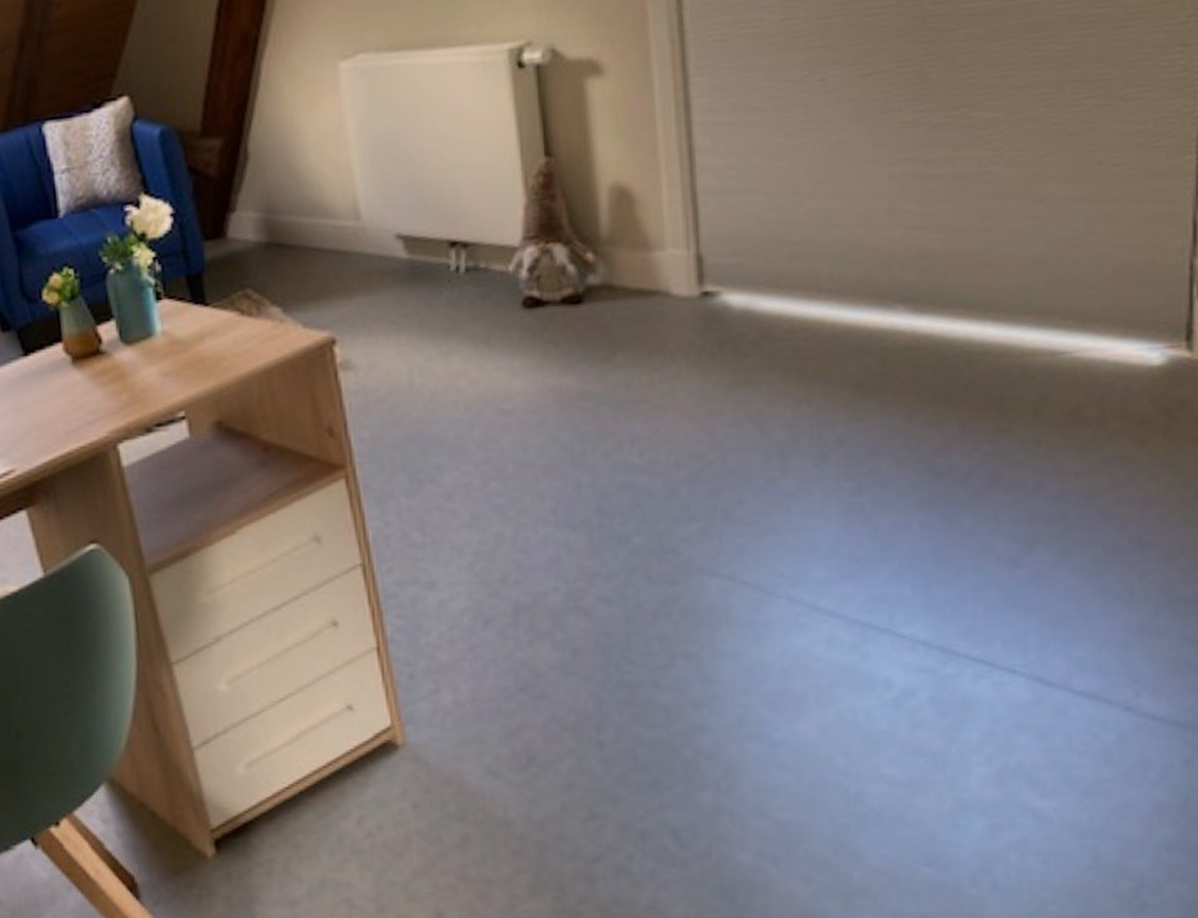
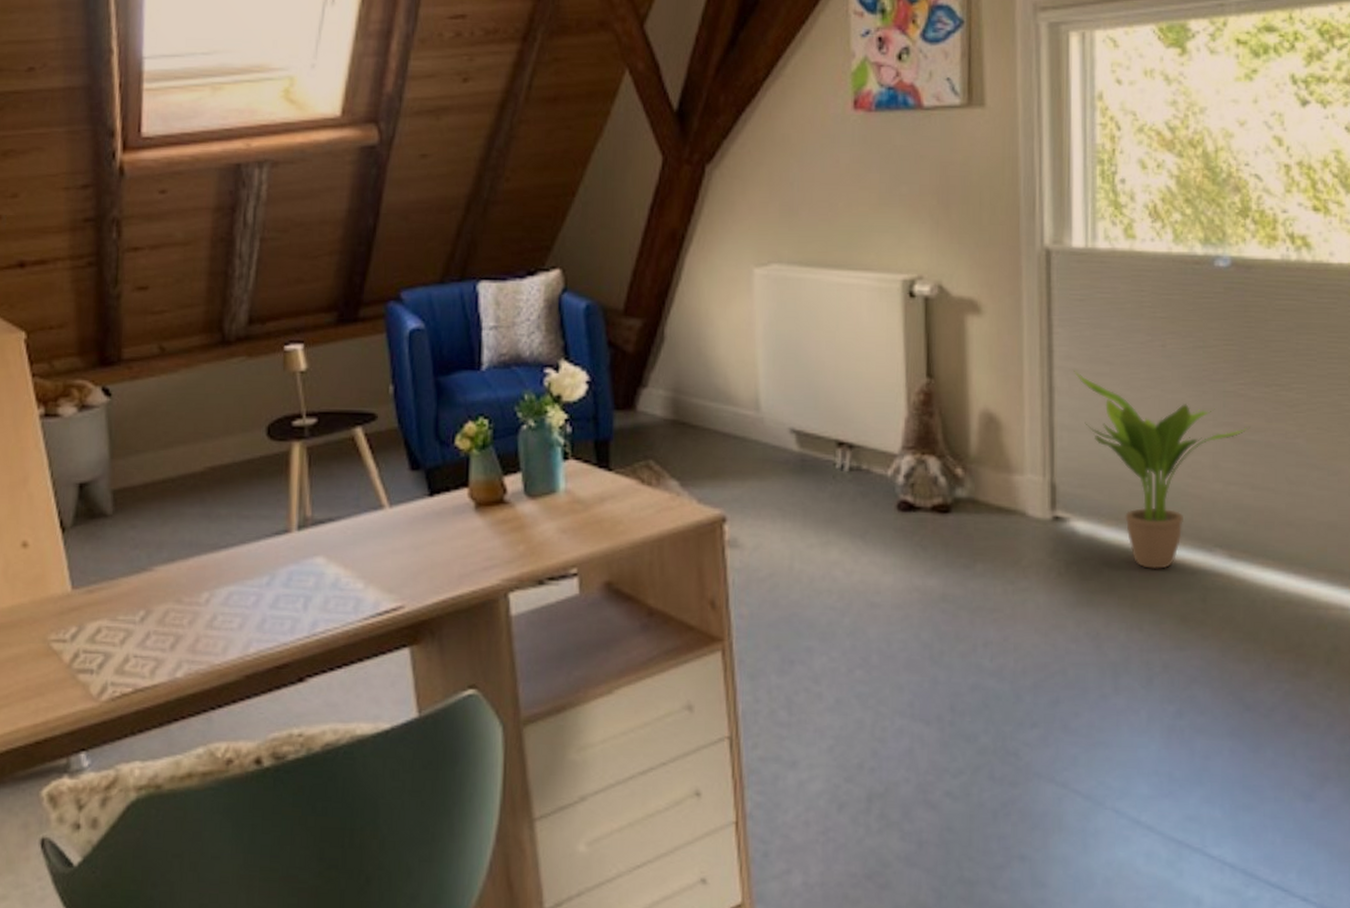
potted plant: none [716,124,934,337] -> present [1074,371,1250,569]

